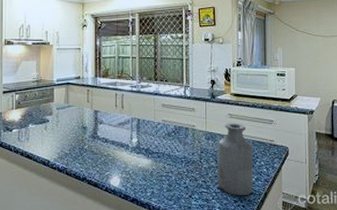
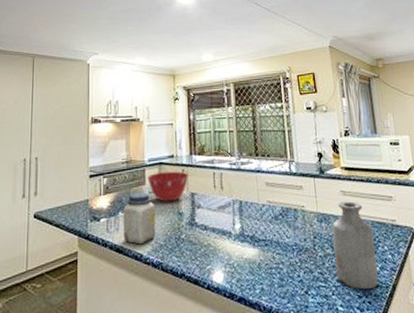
jar: none [33,108,62,153] -> present [123,192,156,245]
mixing bowl: none [55,91,94,117] -> present [147,171,189,202]

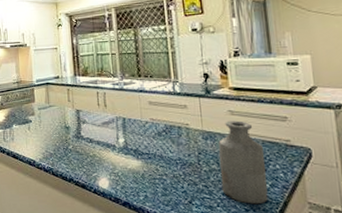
jar: present [123,192,156,245] -> none [17,108,46,153]
mixing bowl: present [147,171,189,202] -> none [36,90,74,117]

